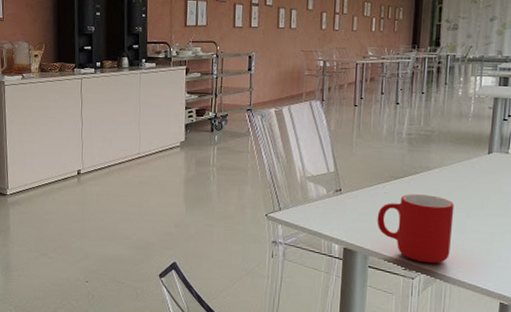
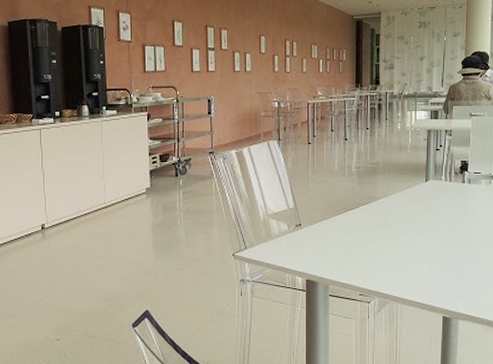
cup: present [377,194,455,264] -> none [334,223,400,287]

